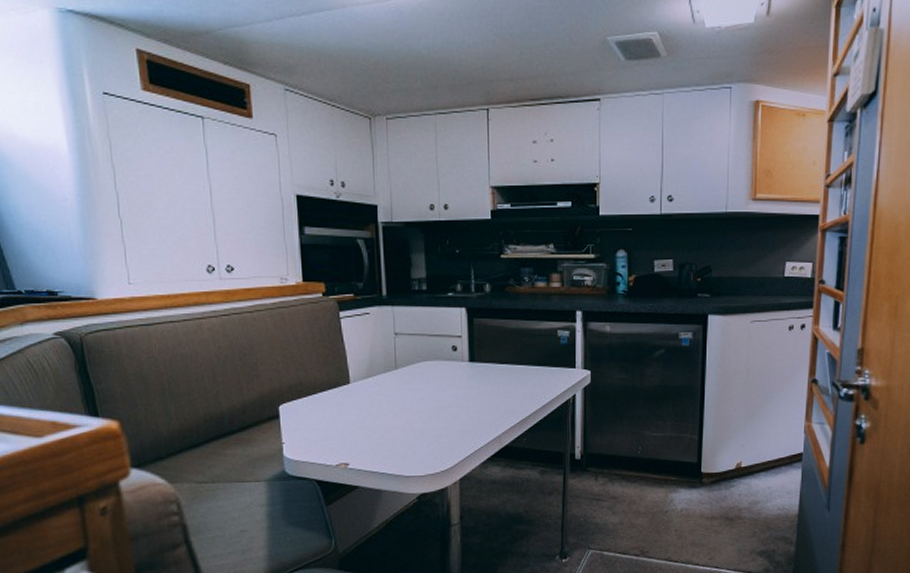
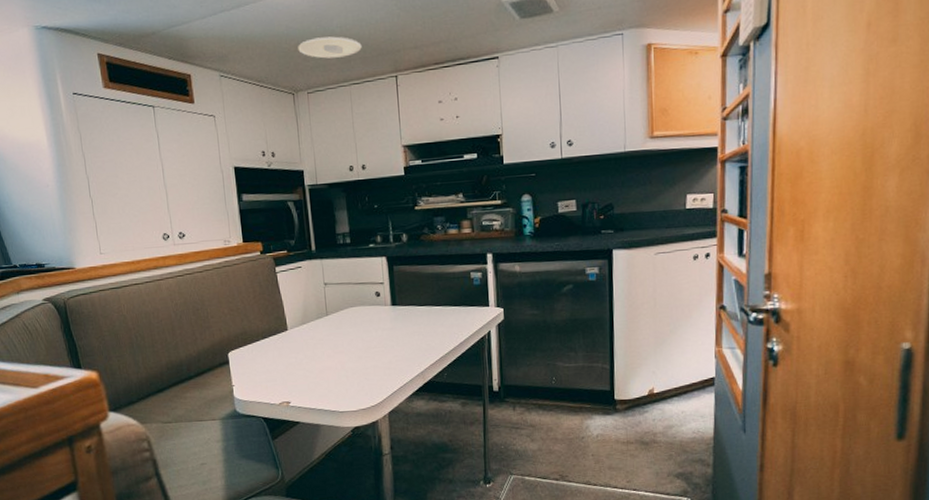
recessed light: none [378,57,451,82] -> present [298,36,362,59]

